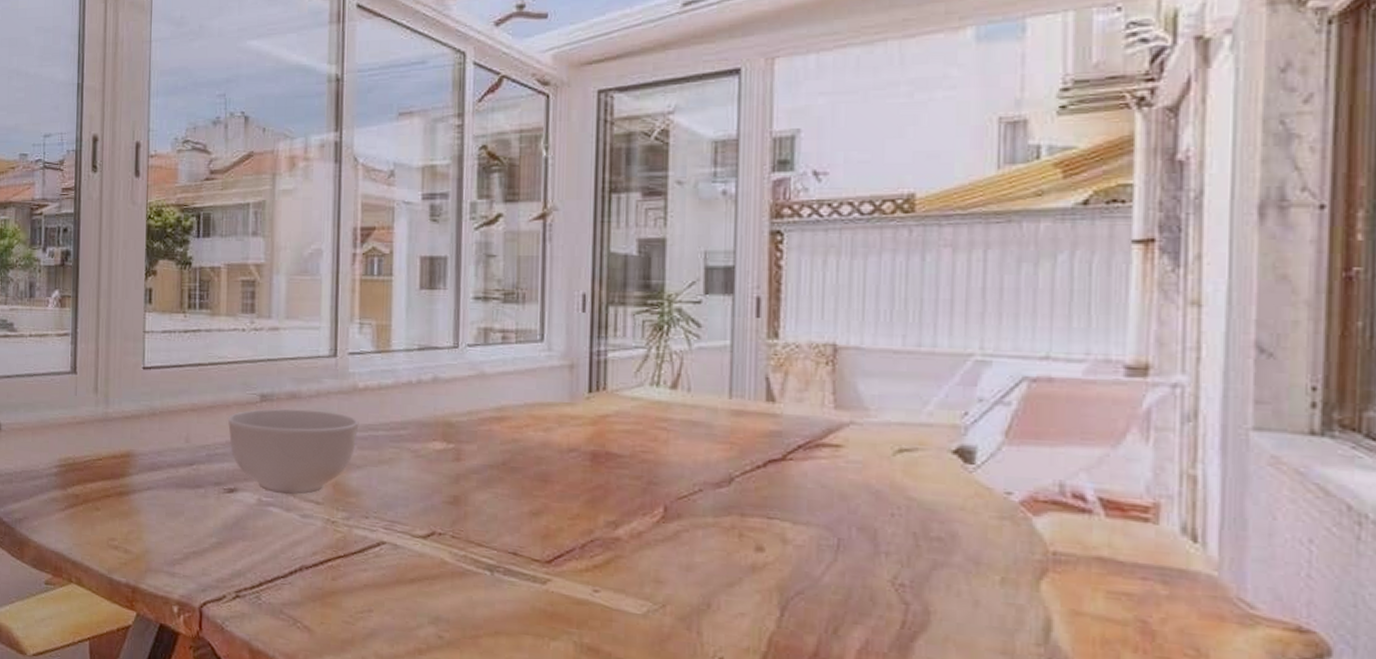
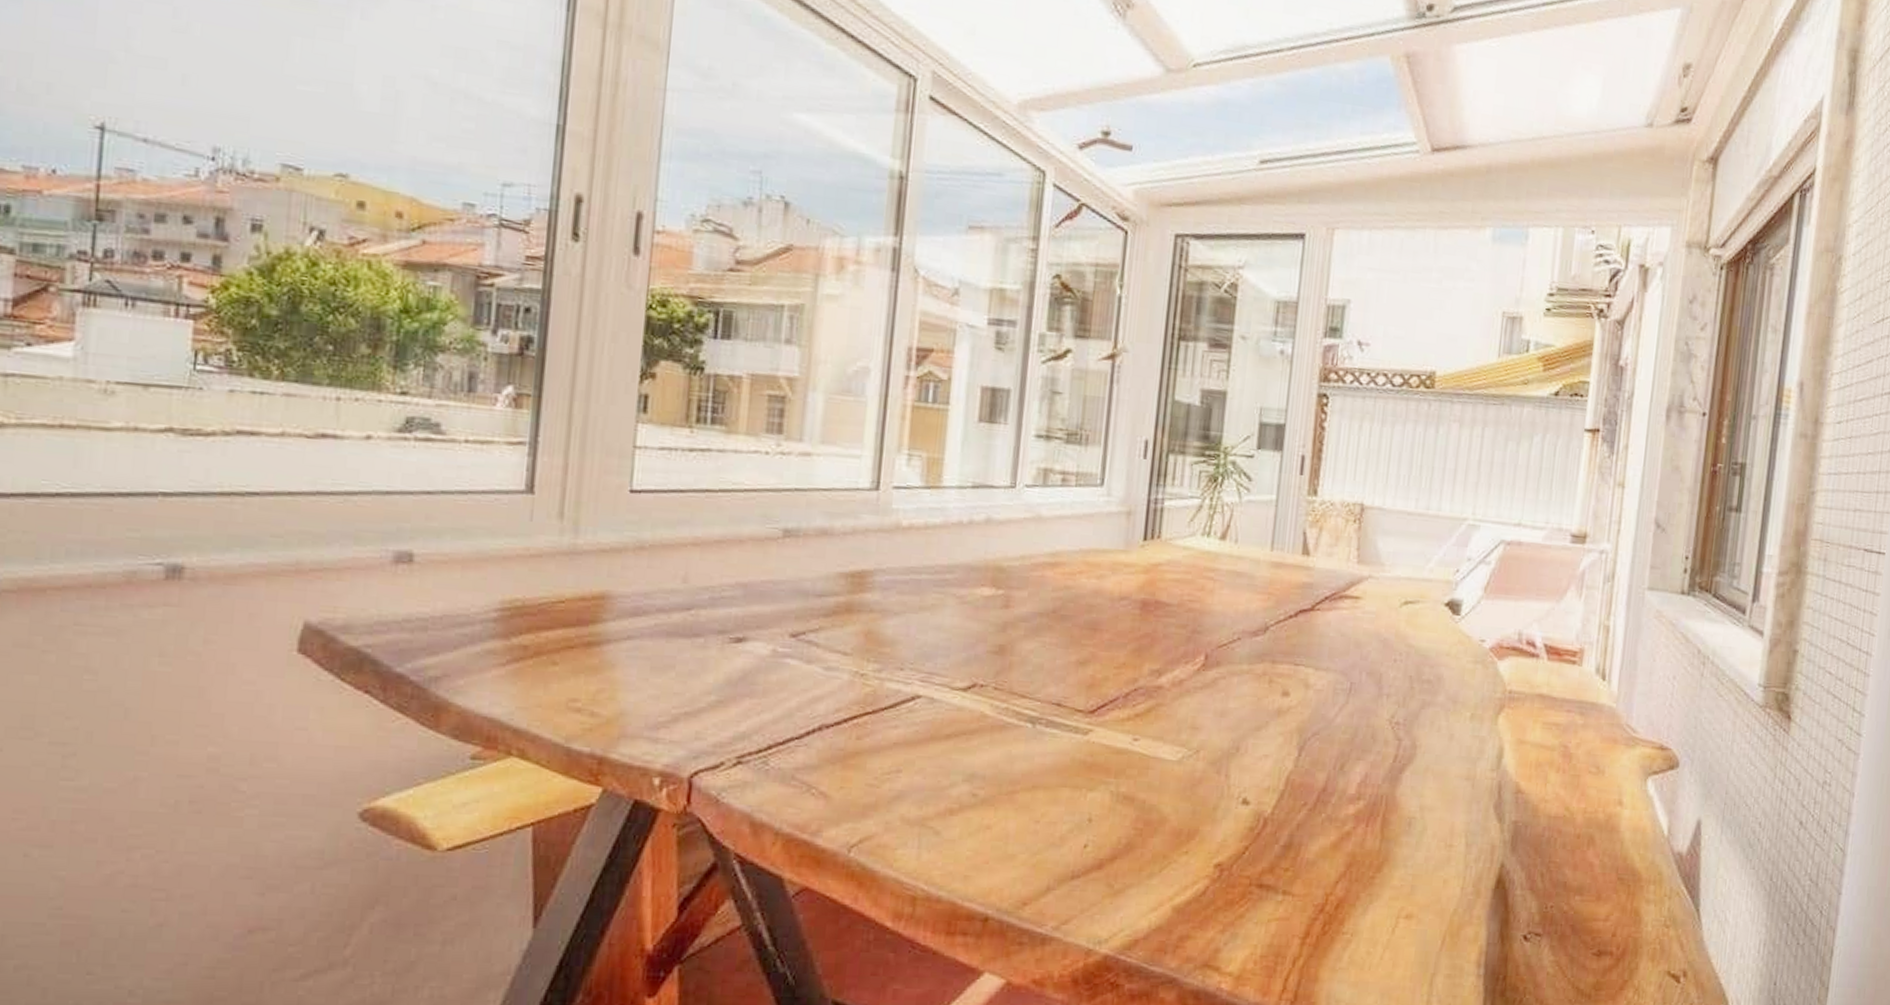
bowl: present [227,408,359,494] -> none [739,546,900,644]

